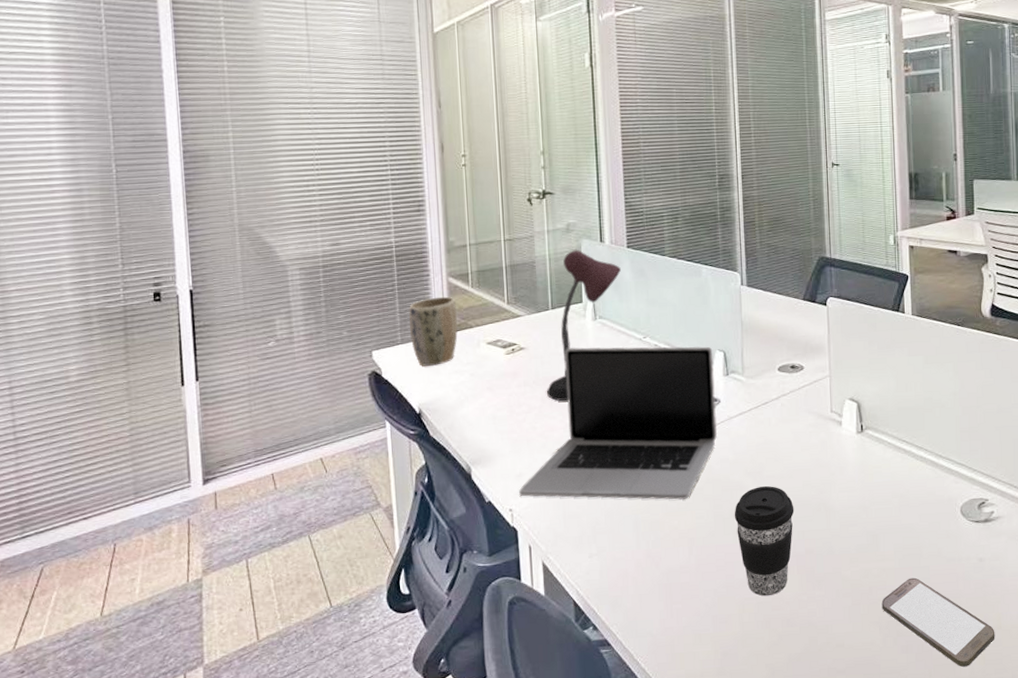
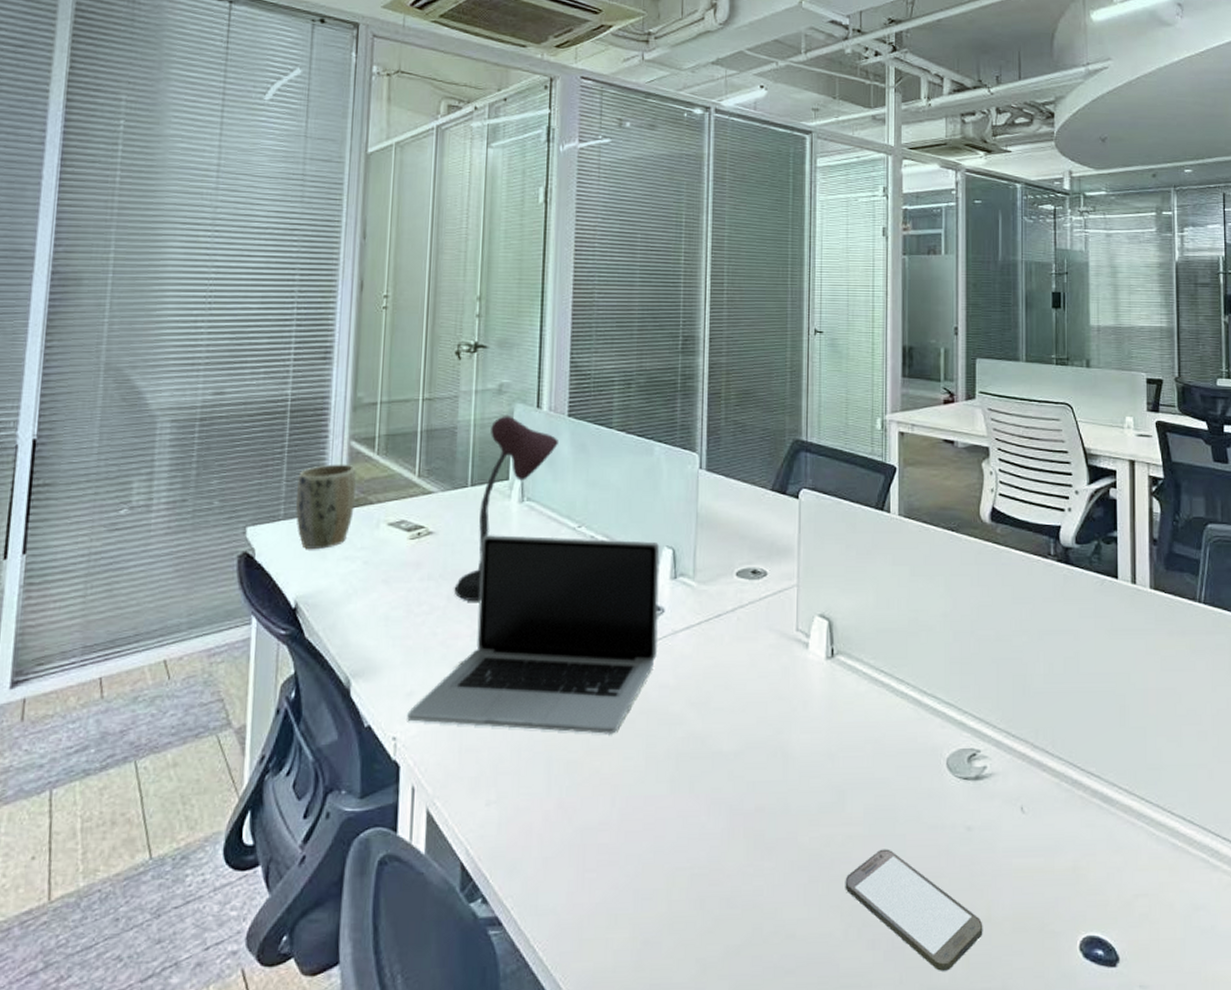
coffee cup: present [734,486,794,597] -> none [670,722,745,866]

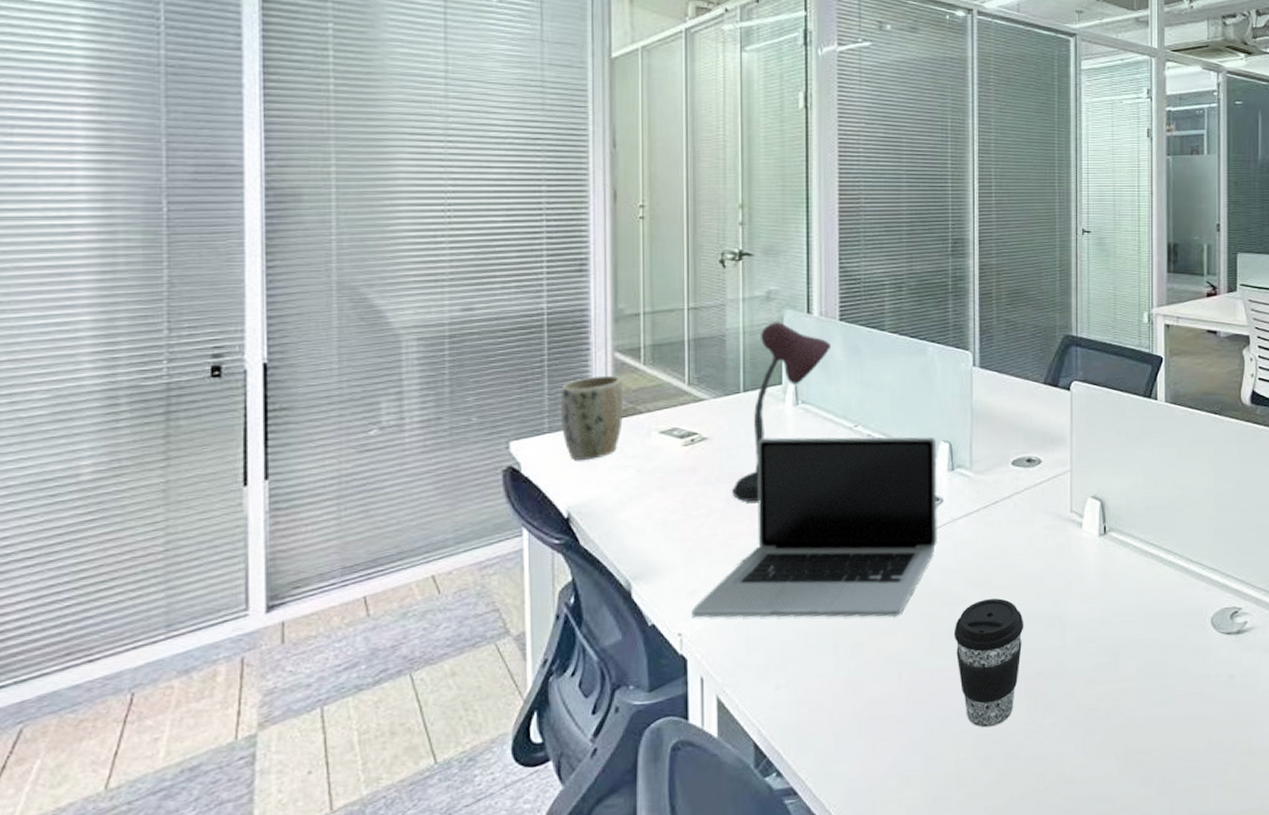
coffee cup: none [670,722,745,866] -> present [953,598,1024,728]
smartphone: present [845,849,983,971] -> none [1120,699,1244,799]

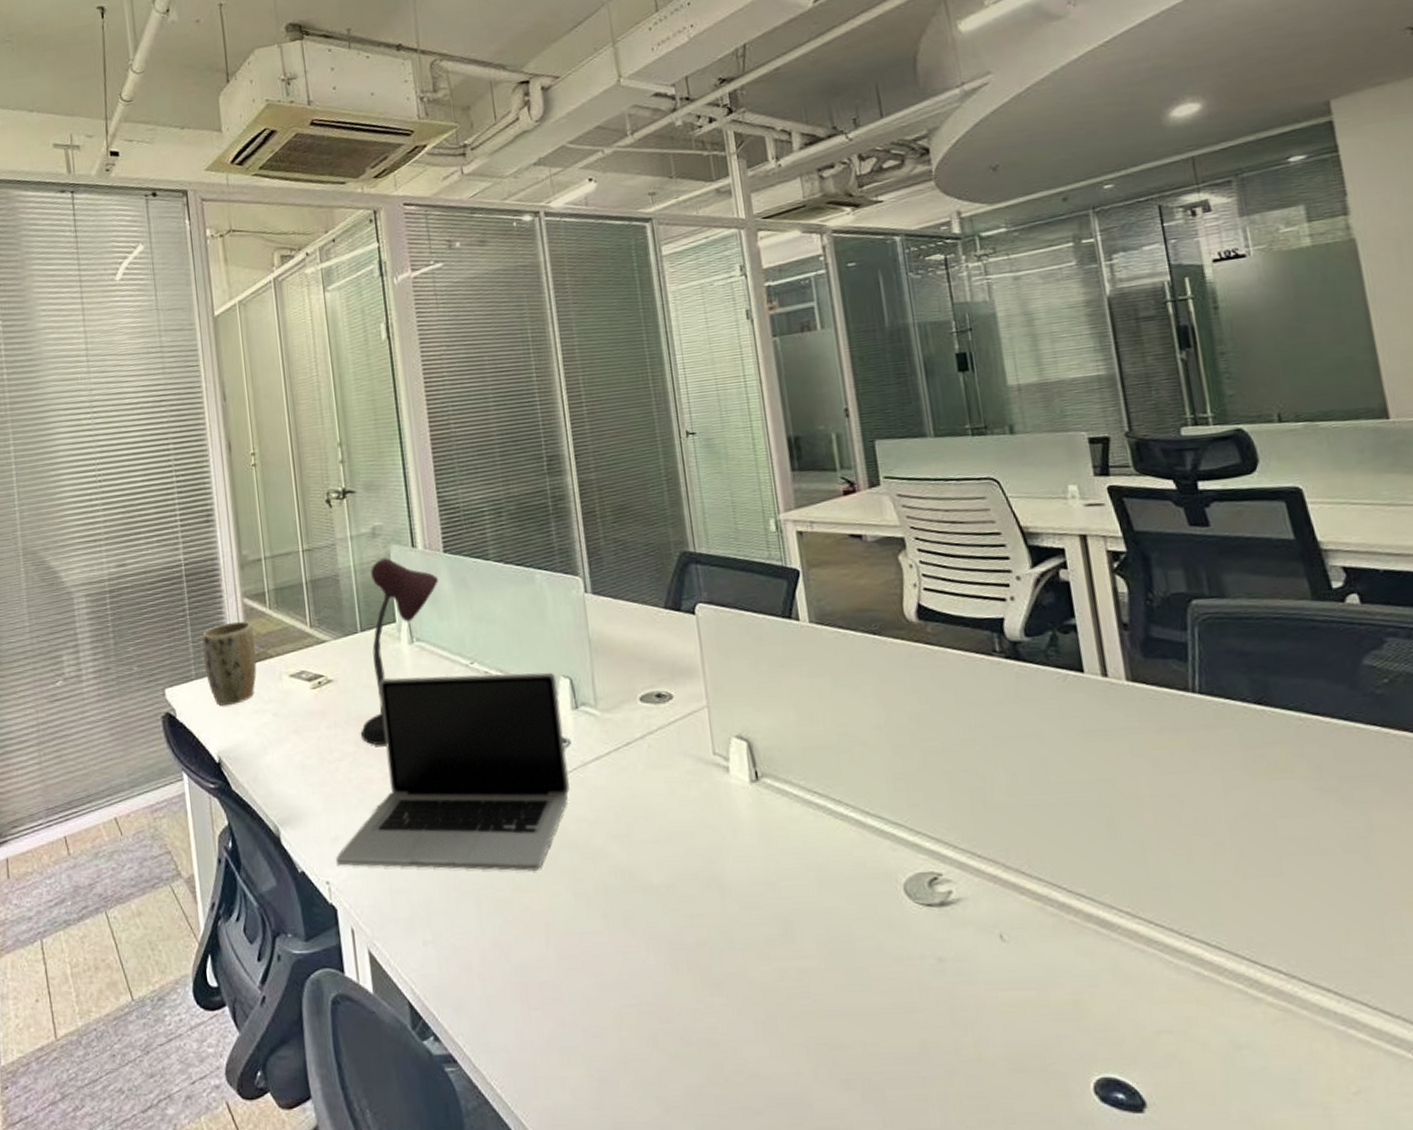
coffee cup: present [953,598,1024,728] -> none [599,854,678,1003]

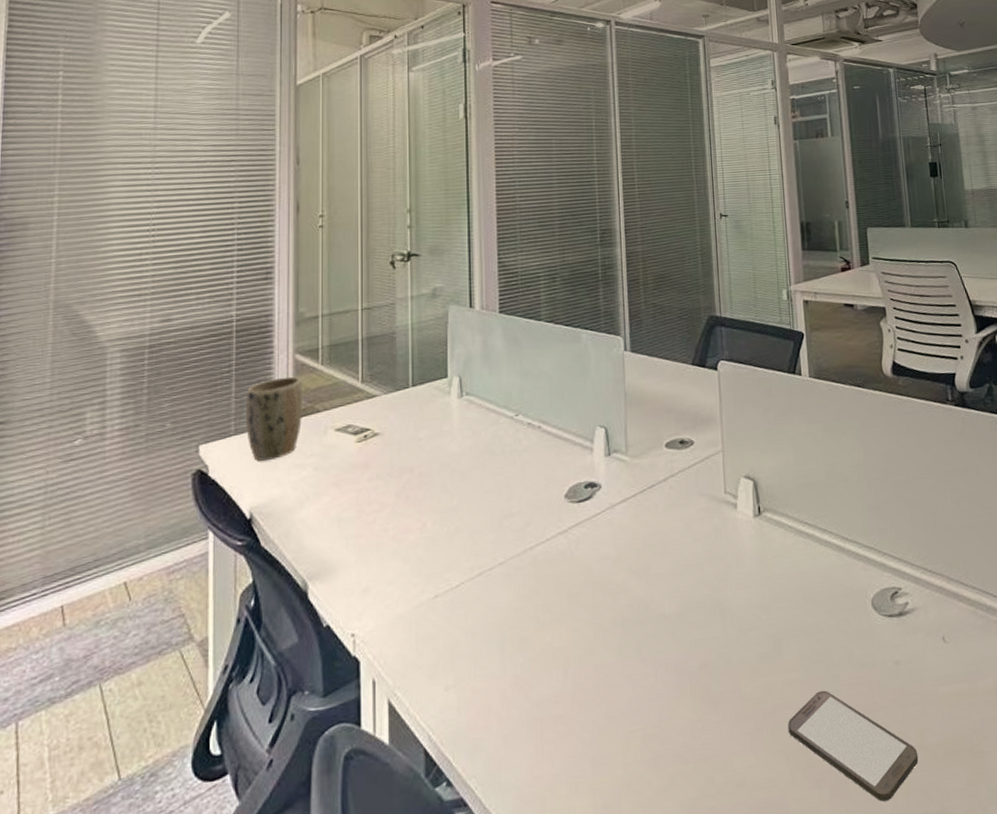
laptop: present [336,672,570,872] -> none [364,422,597,617]
desk lamp: present [361,557,438,746] -> none [403,316,492,496]
smartphone: none [805,983,974,1114] -> present [787,690,919,802]

